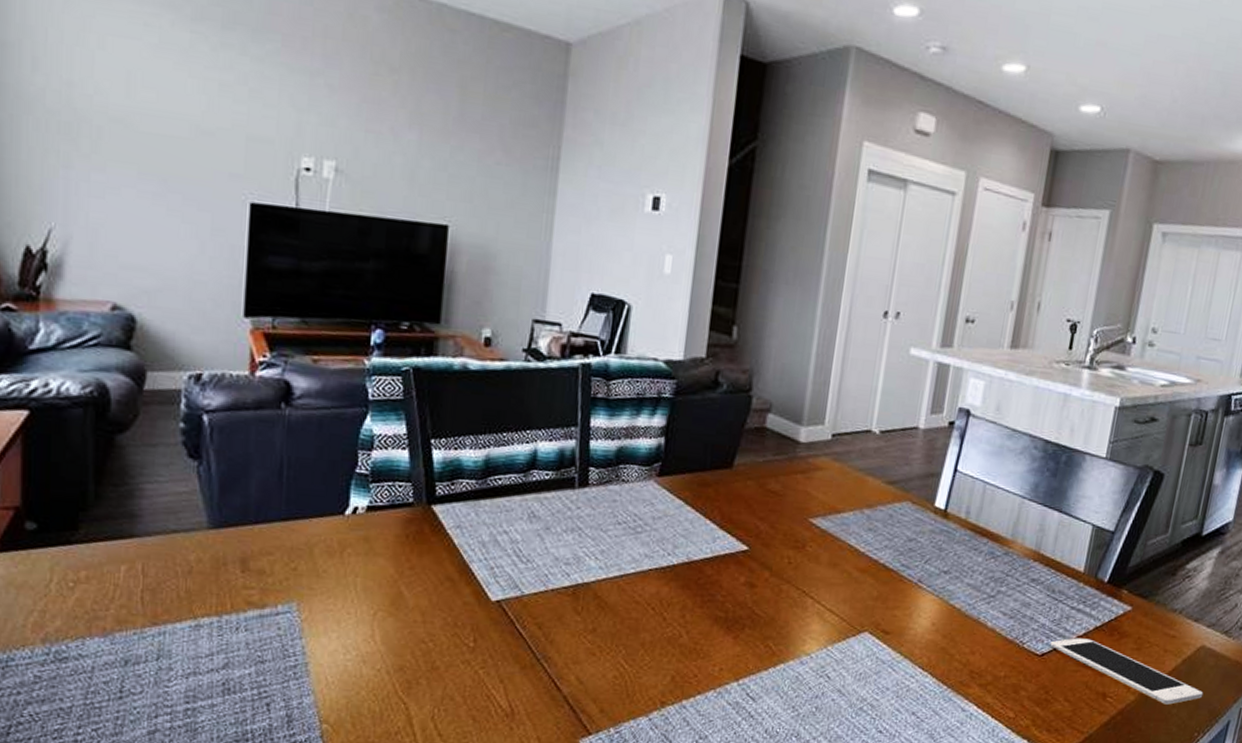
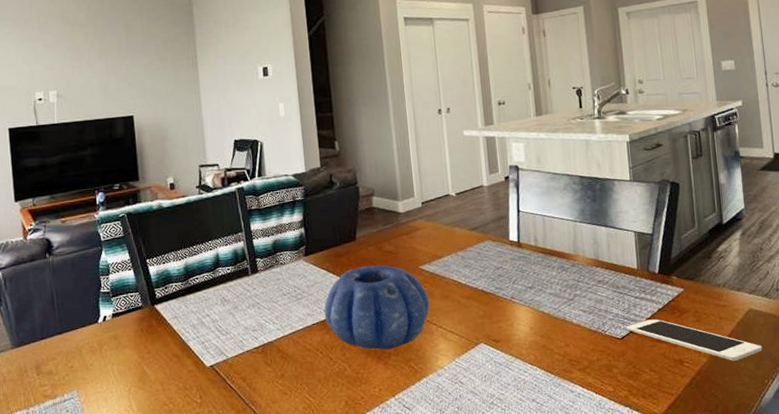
decorative bowl: none [667,504,812,620] -> present [324,265,430,350]

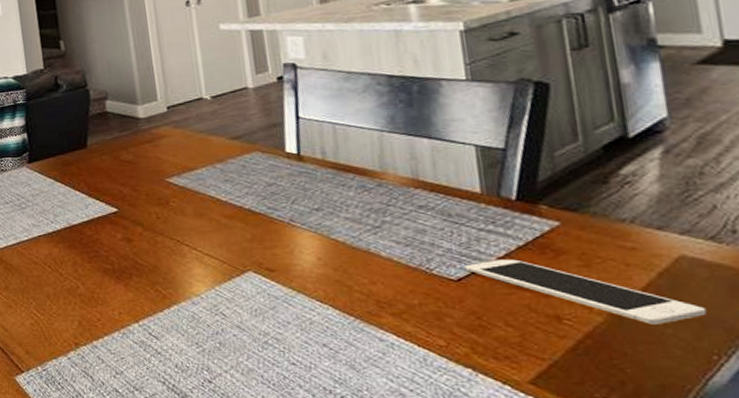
decorative bowl: present [324,265,430,350] -> none [51,175,180,270]

